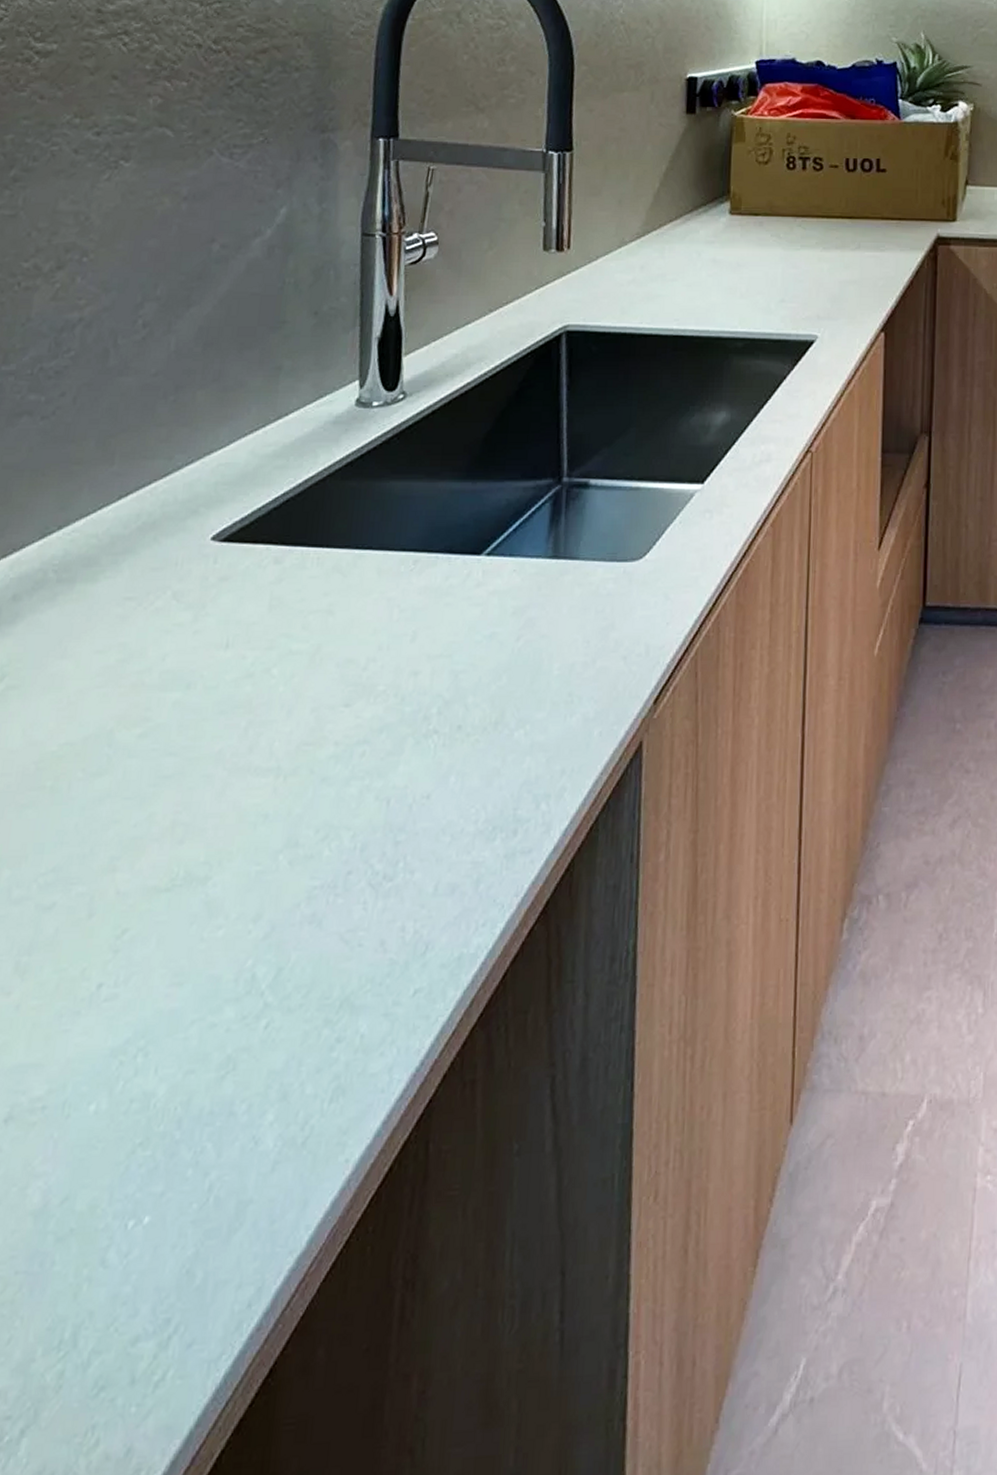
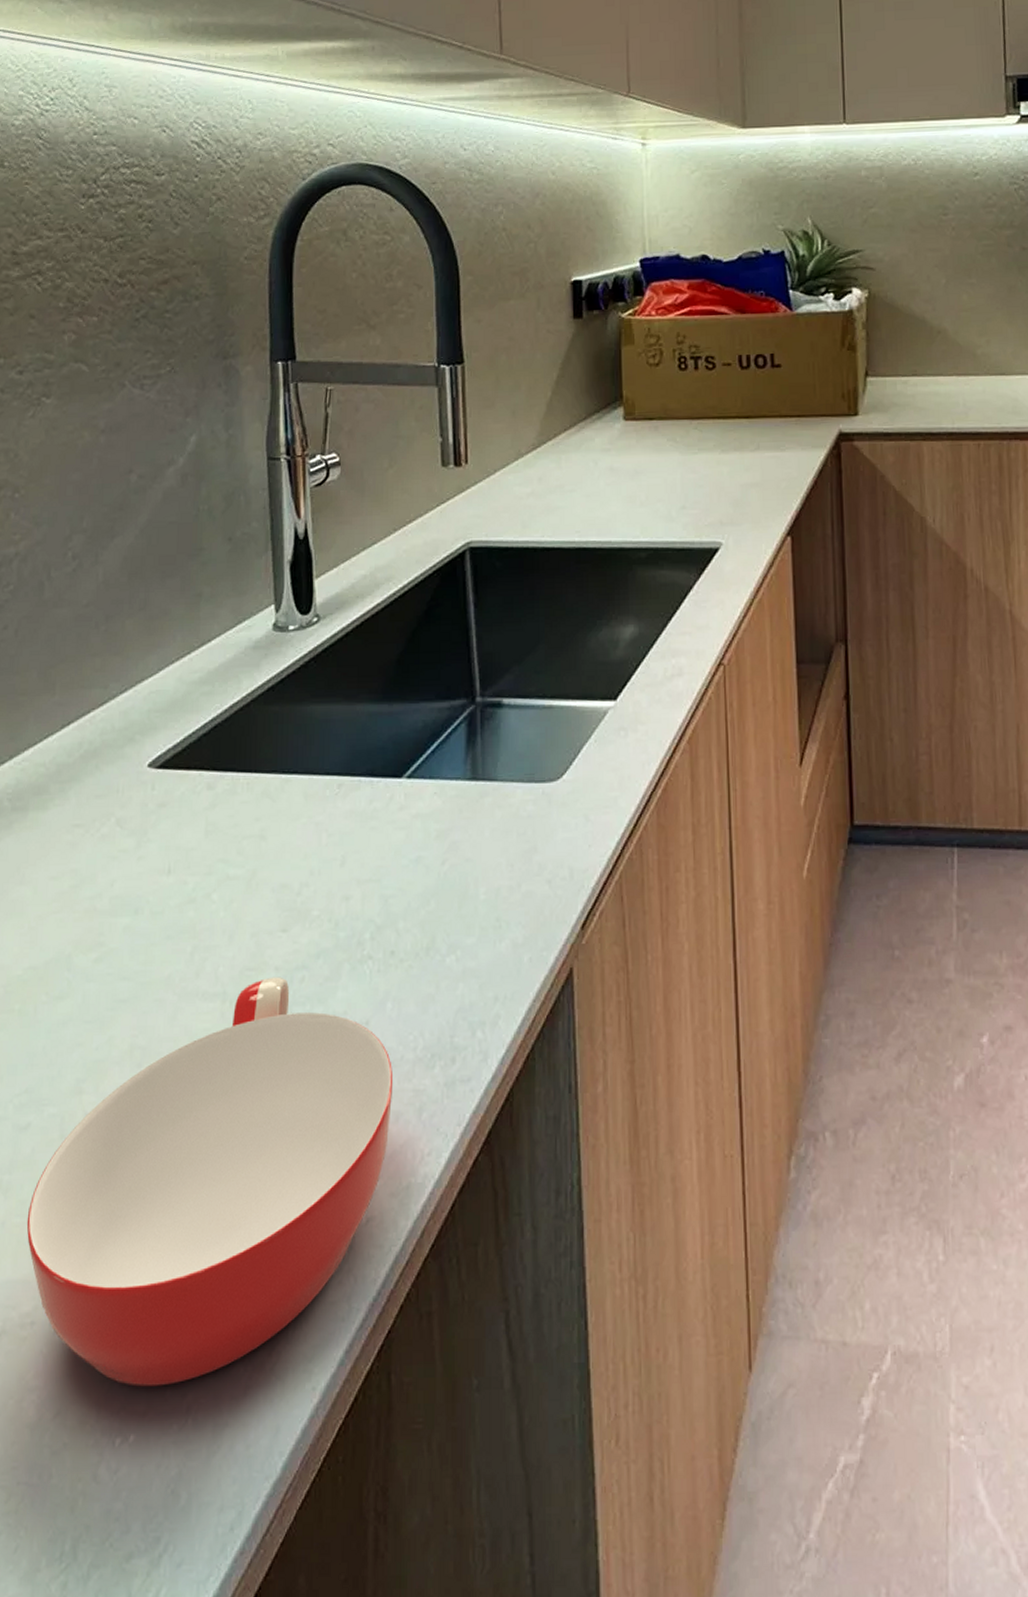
bowl: none [43,751,452,1168] -> present [26,976,394,1387]

